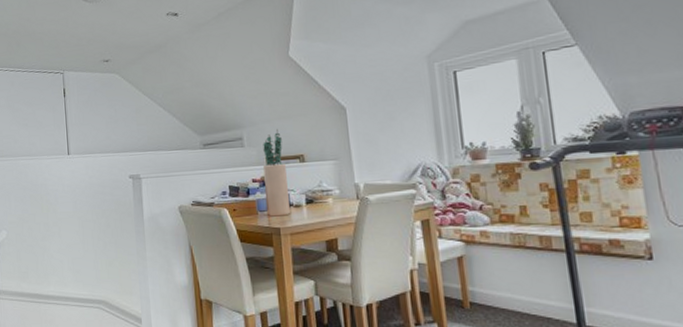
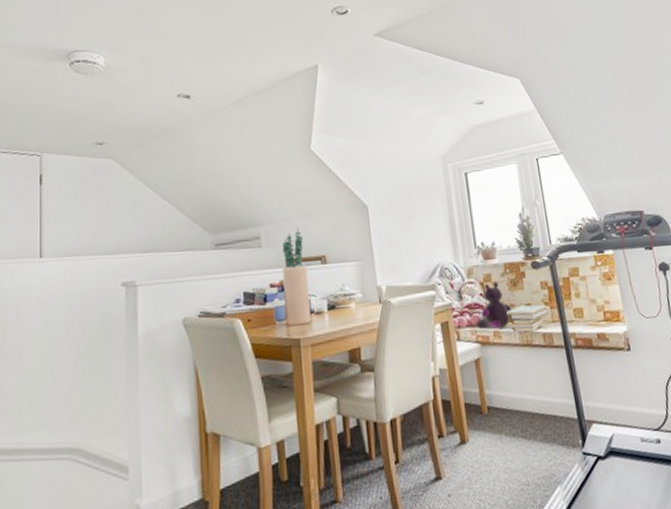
stuffed animal: none [460,182,503,229] -> present [476,281,512,330]
books: none [496,206,547,235] -> present [506,304,548,333]

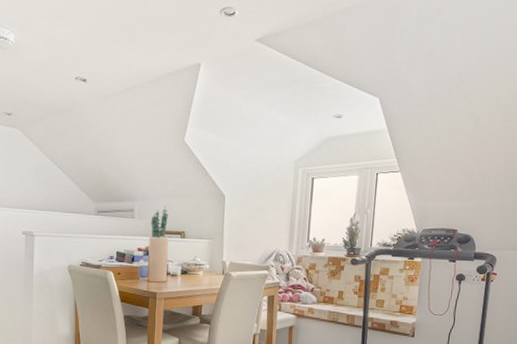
stuffed animal: present [476,281,512,330] -> none [296,270,327,306]
books: present [506,304,548,333] -> none [322,292,356,313]

